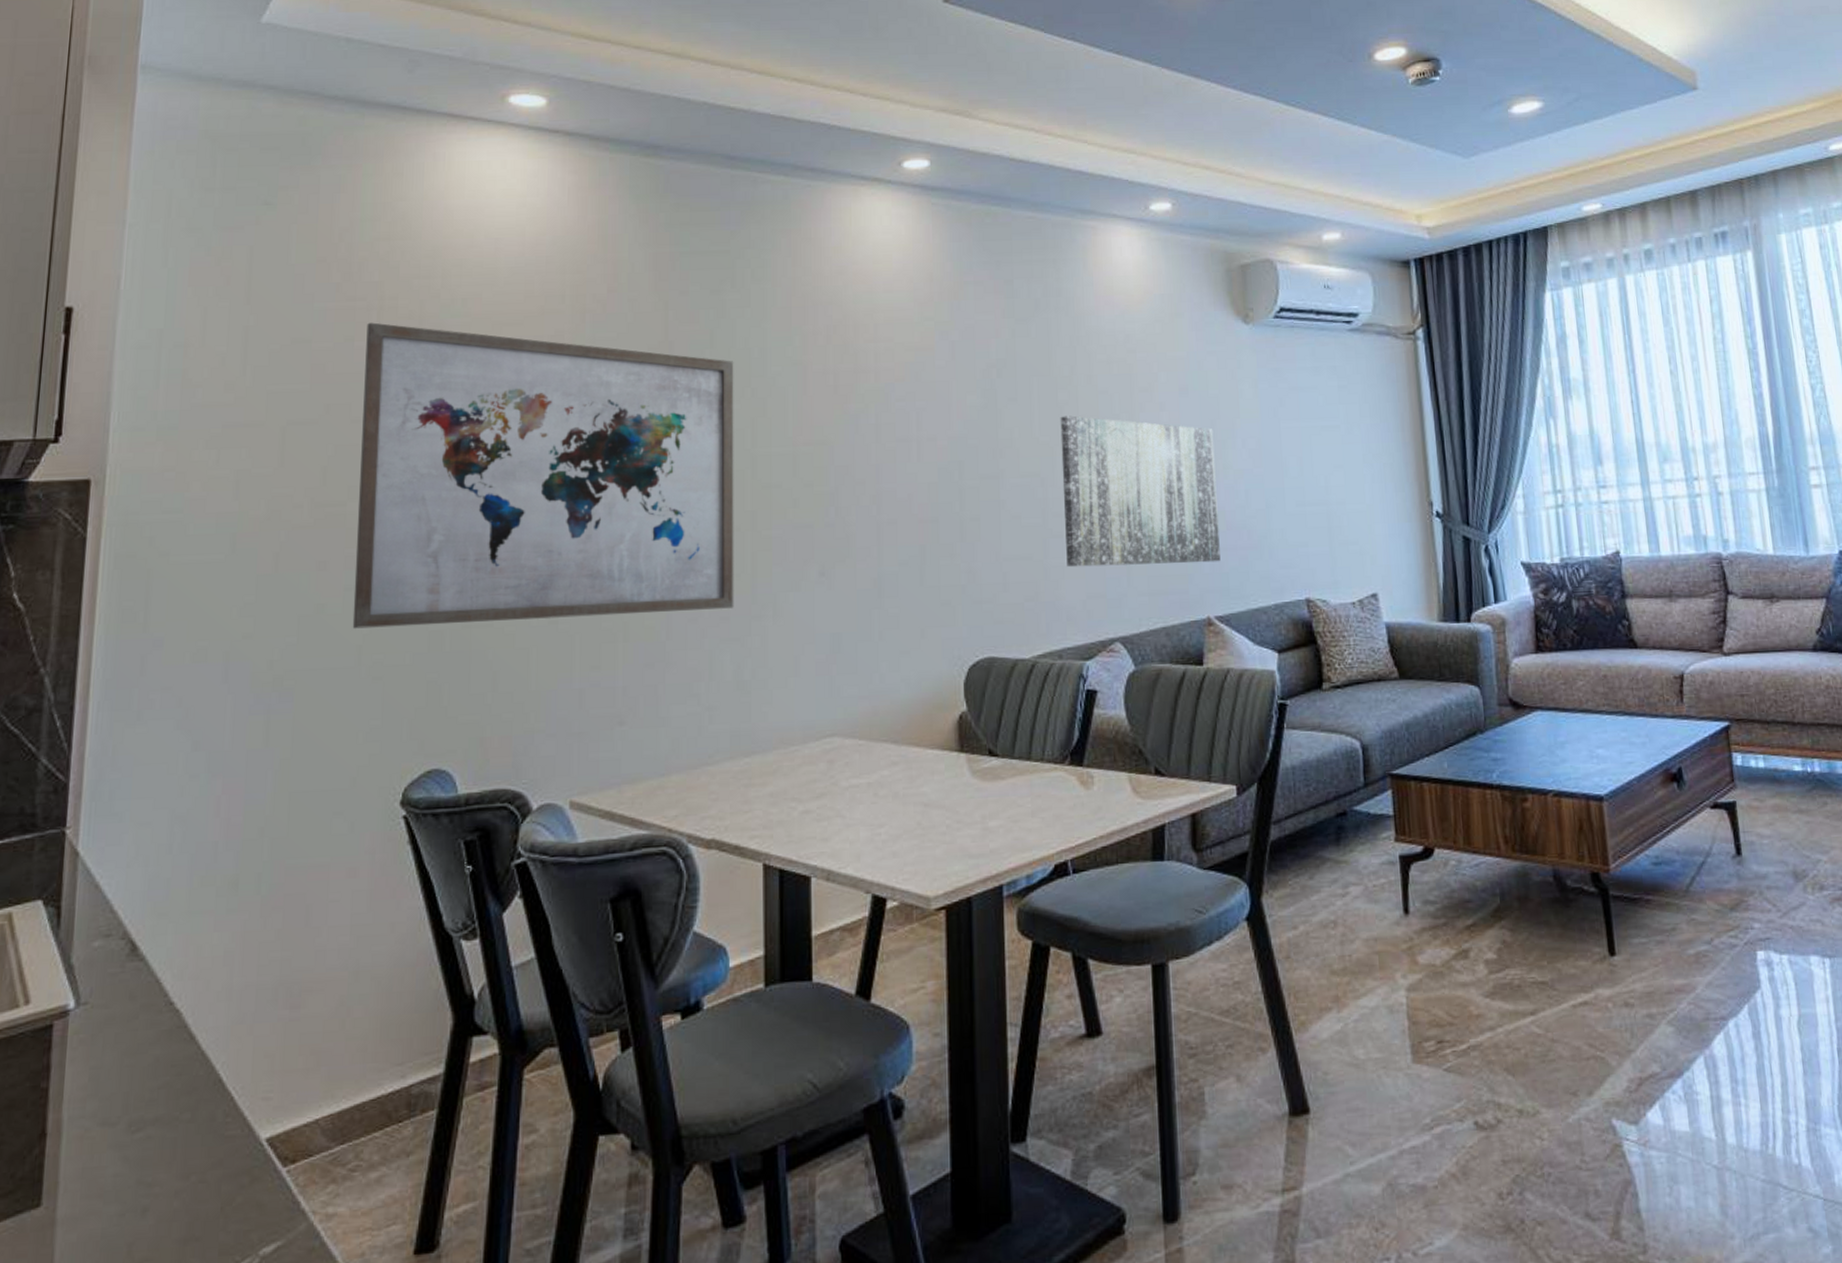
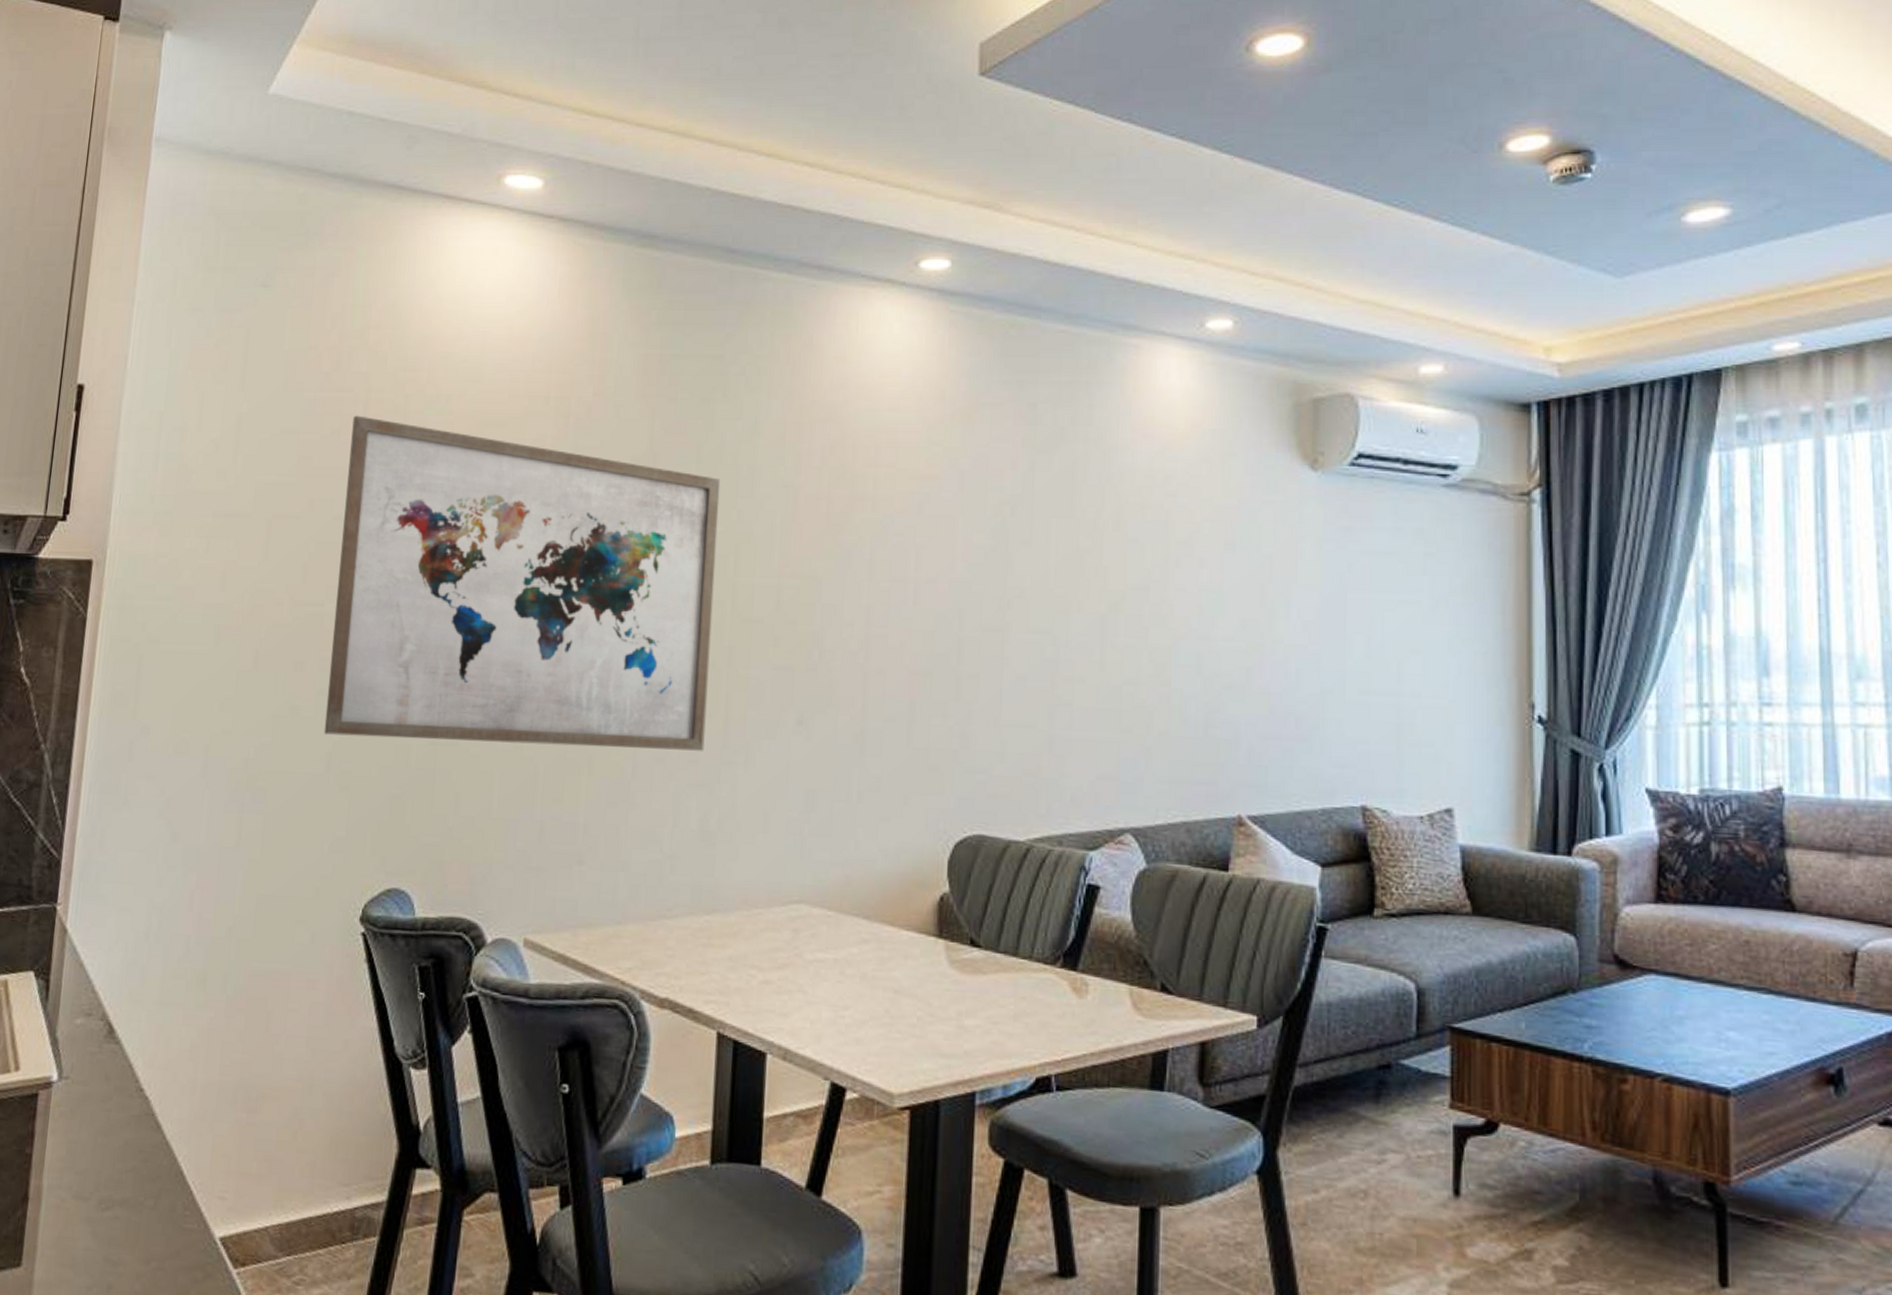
wall art: present [1060,415,1221,568] -> none [1075,565,1263,752]

